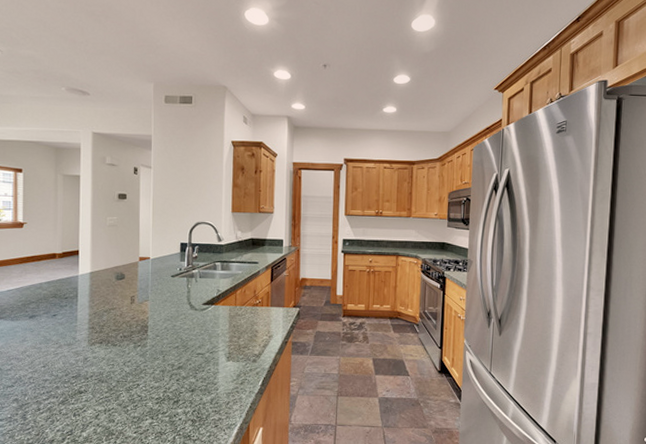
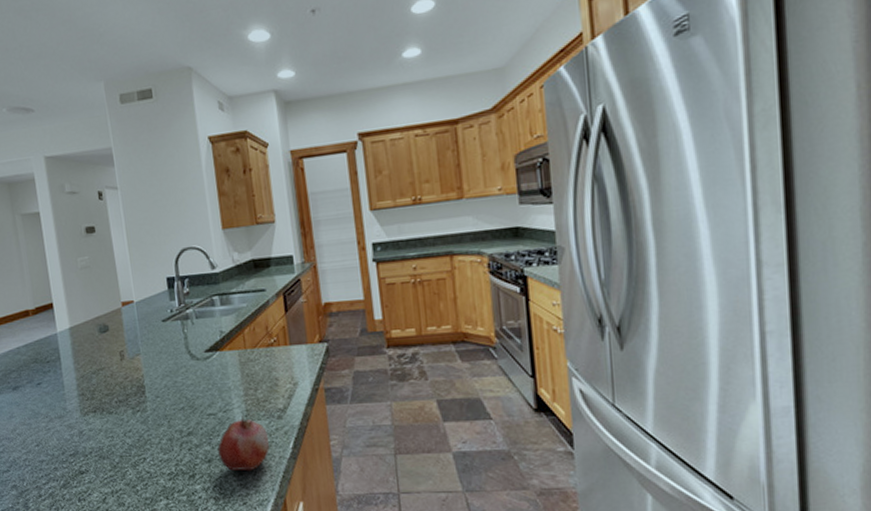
fruit: none [201,357,243,401] -> present [217,416,269,471]

